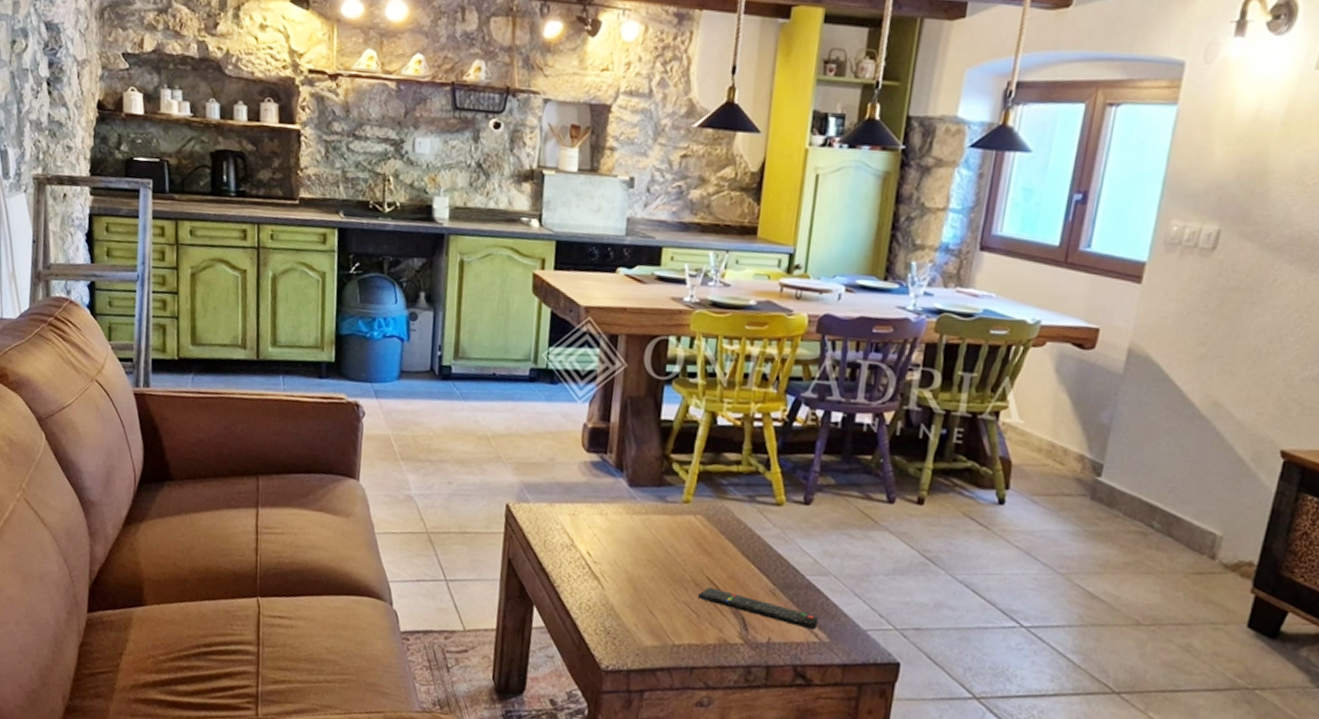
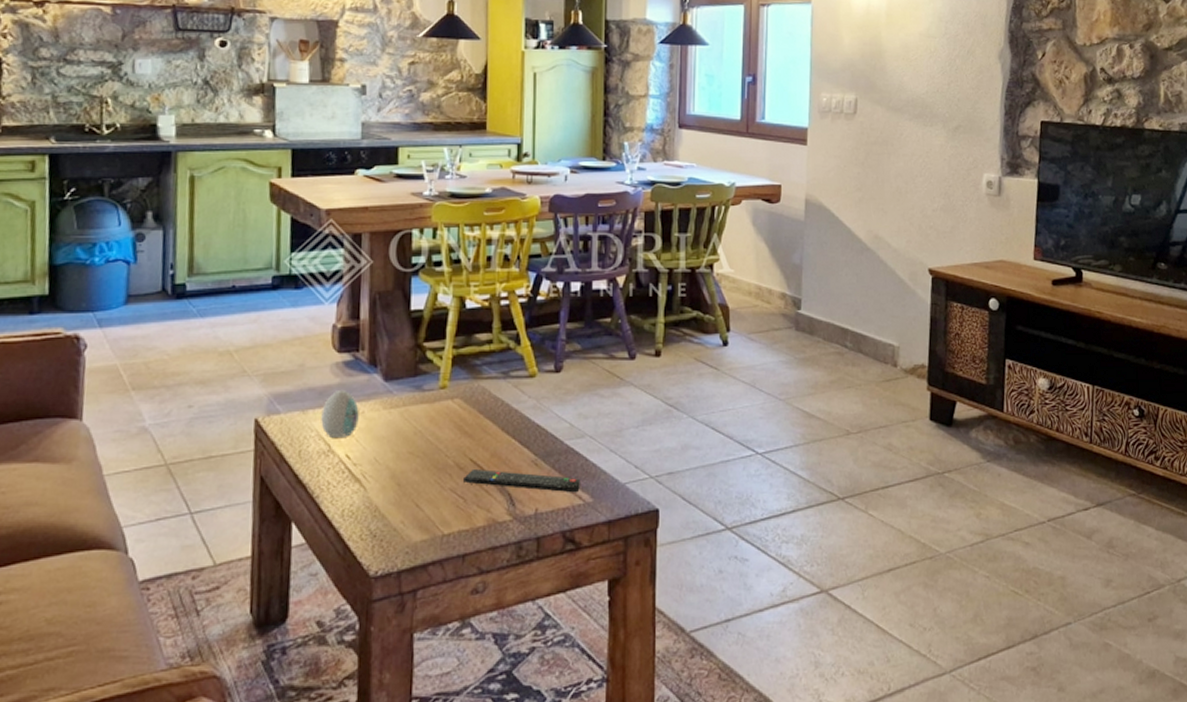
decorative egg: none [566,488,603,535] -> present [321,389,359,437]

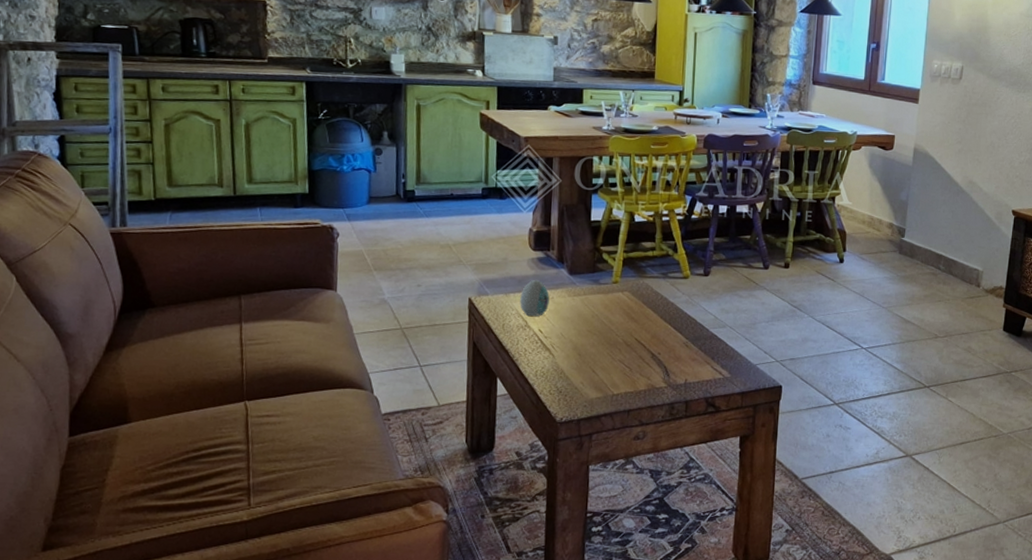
remote control: present [463,468,580,493] -> none [630,346,721,369]

